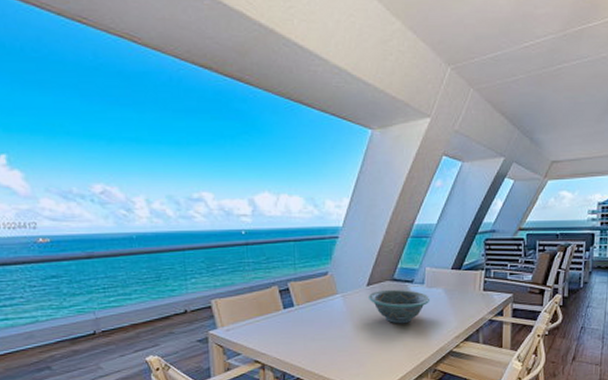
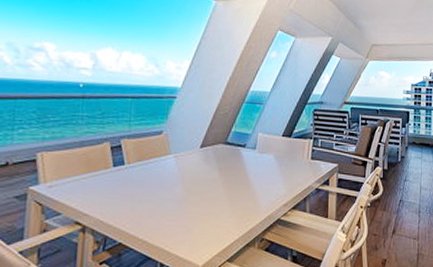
decorative bowl: present [369,289,431,324] -> none [201,152,261,189]

